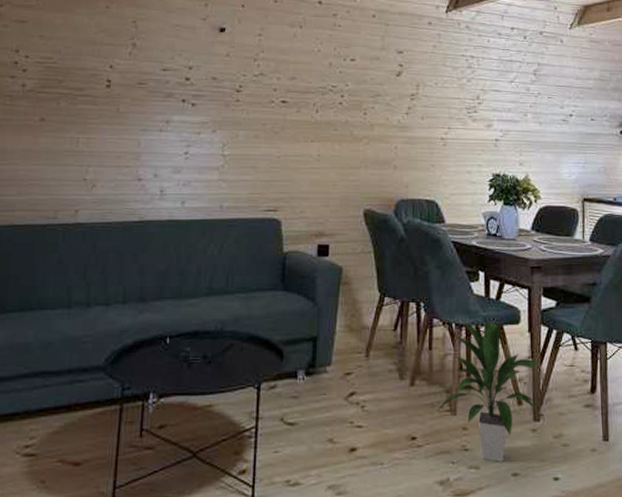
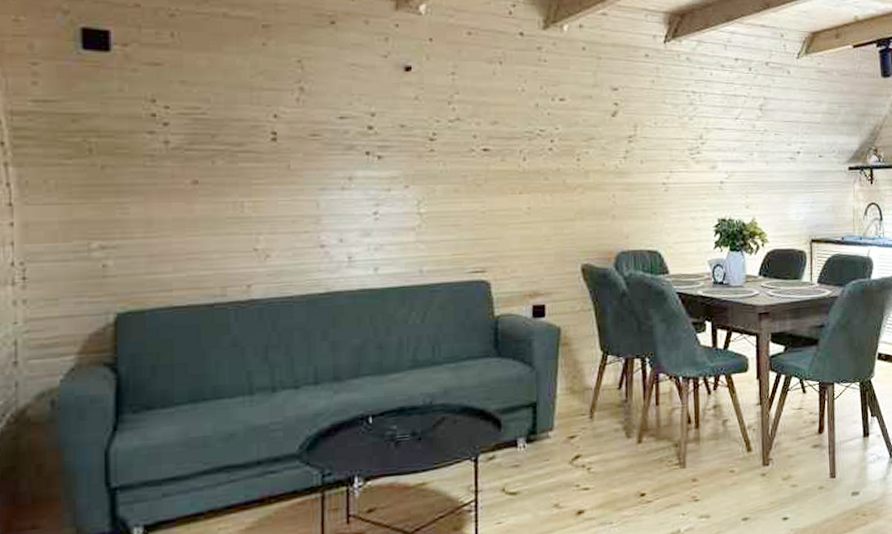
indoor plant: present [438,320,544,462] -> none [667,370,772,509]

